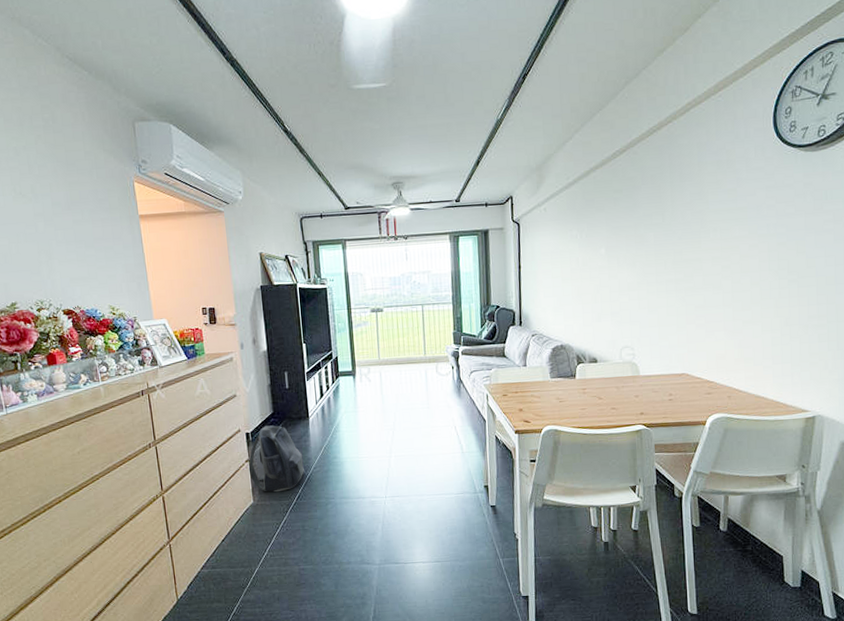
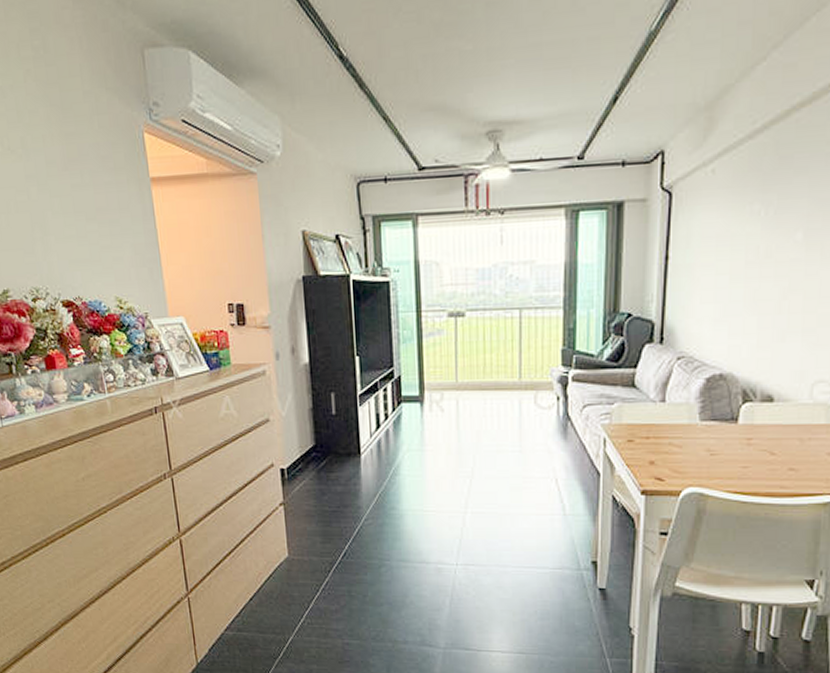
backpack: present [248,425,304,492] -> none [283,461,353,546]

